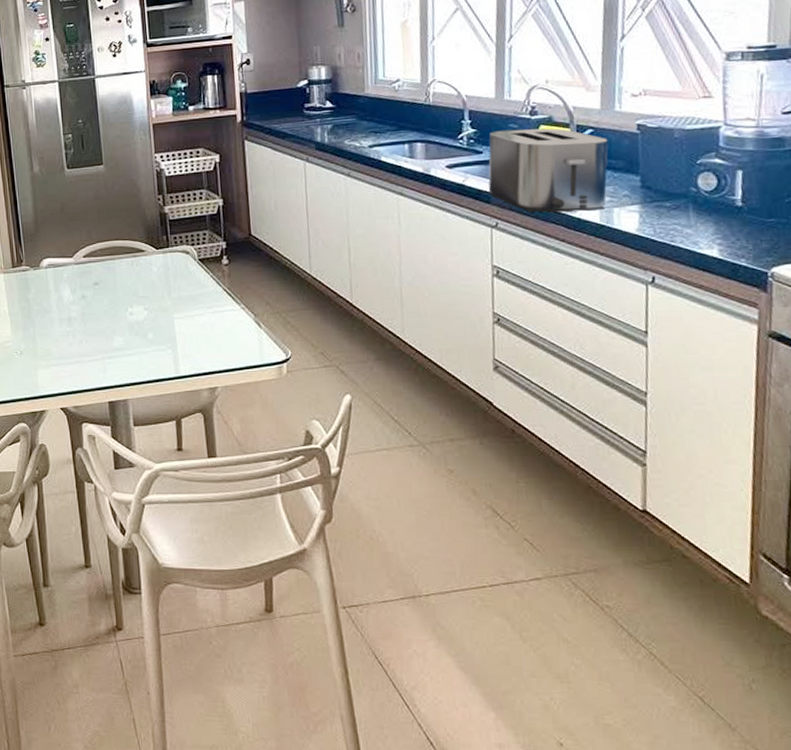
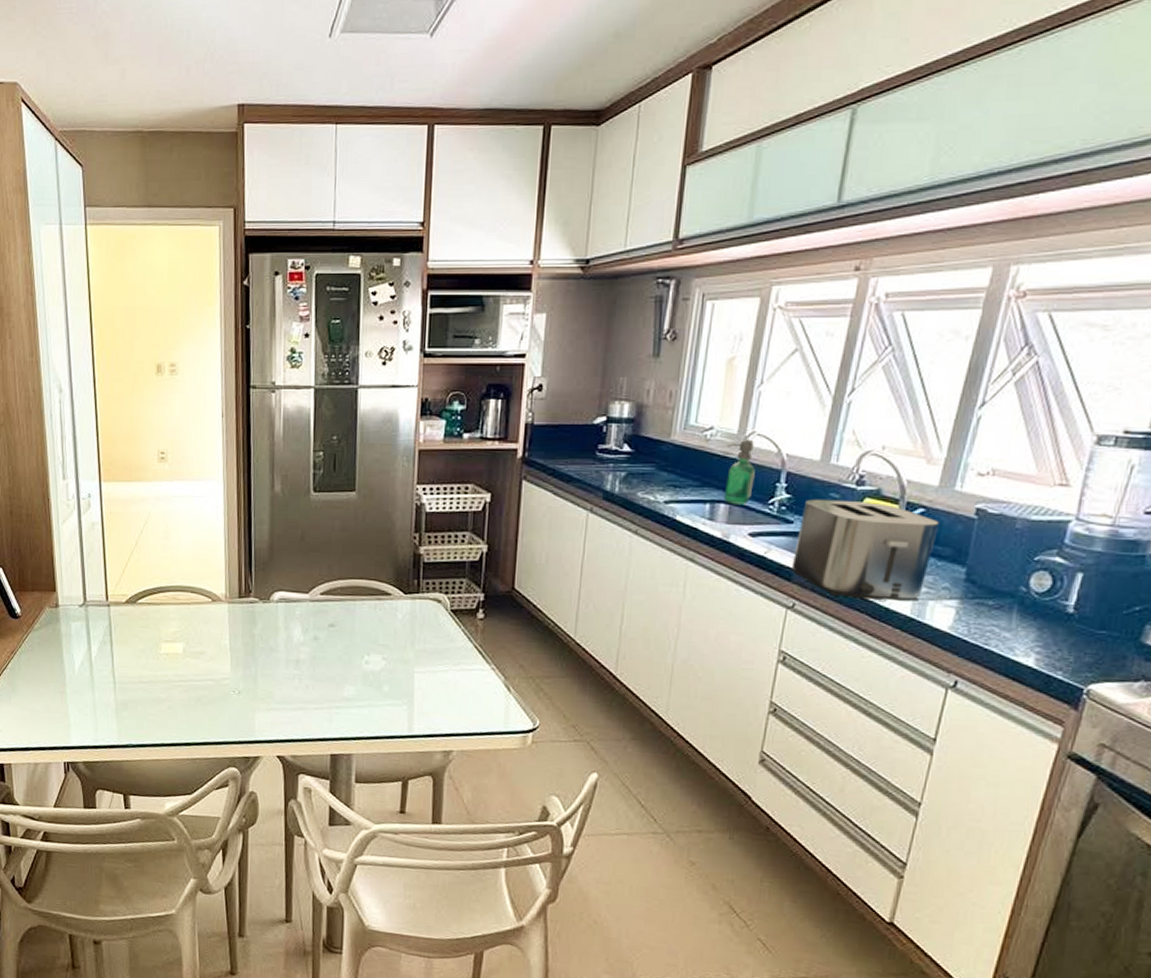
soap dispenser: none [414,86,443,143] -> present [723,438,755,505]

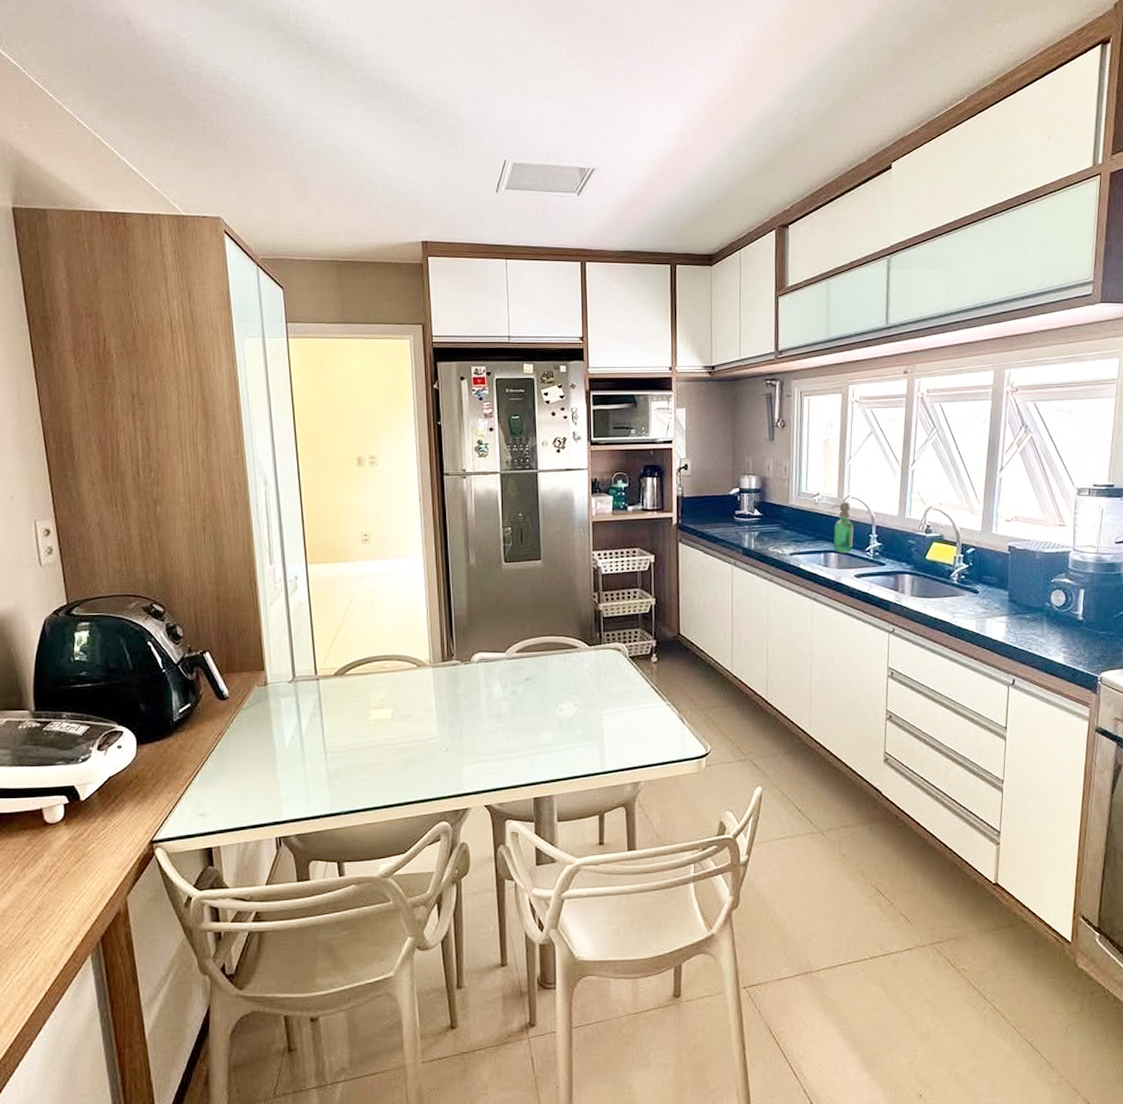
toaster: present [791,499,939,602] -> none [888,545,986,621]

